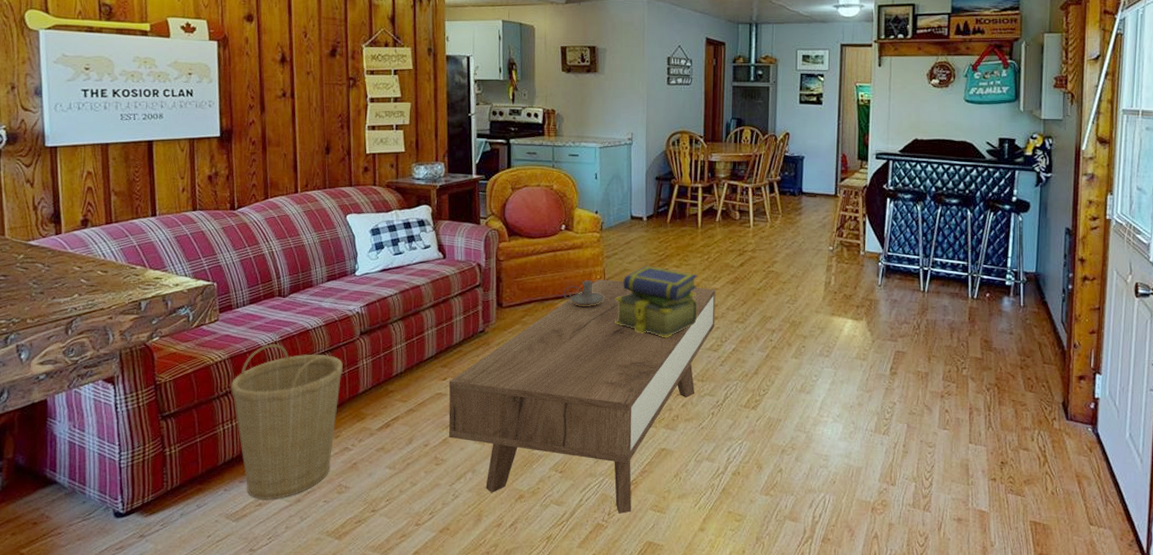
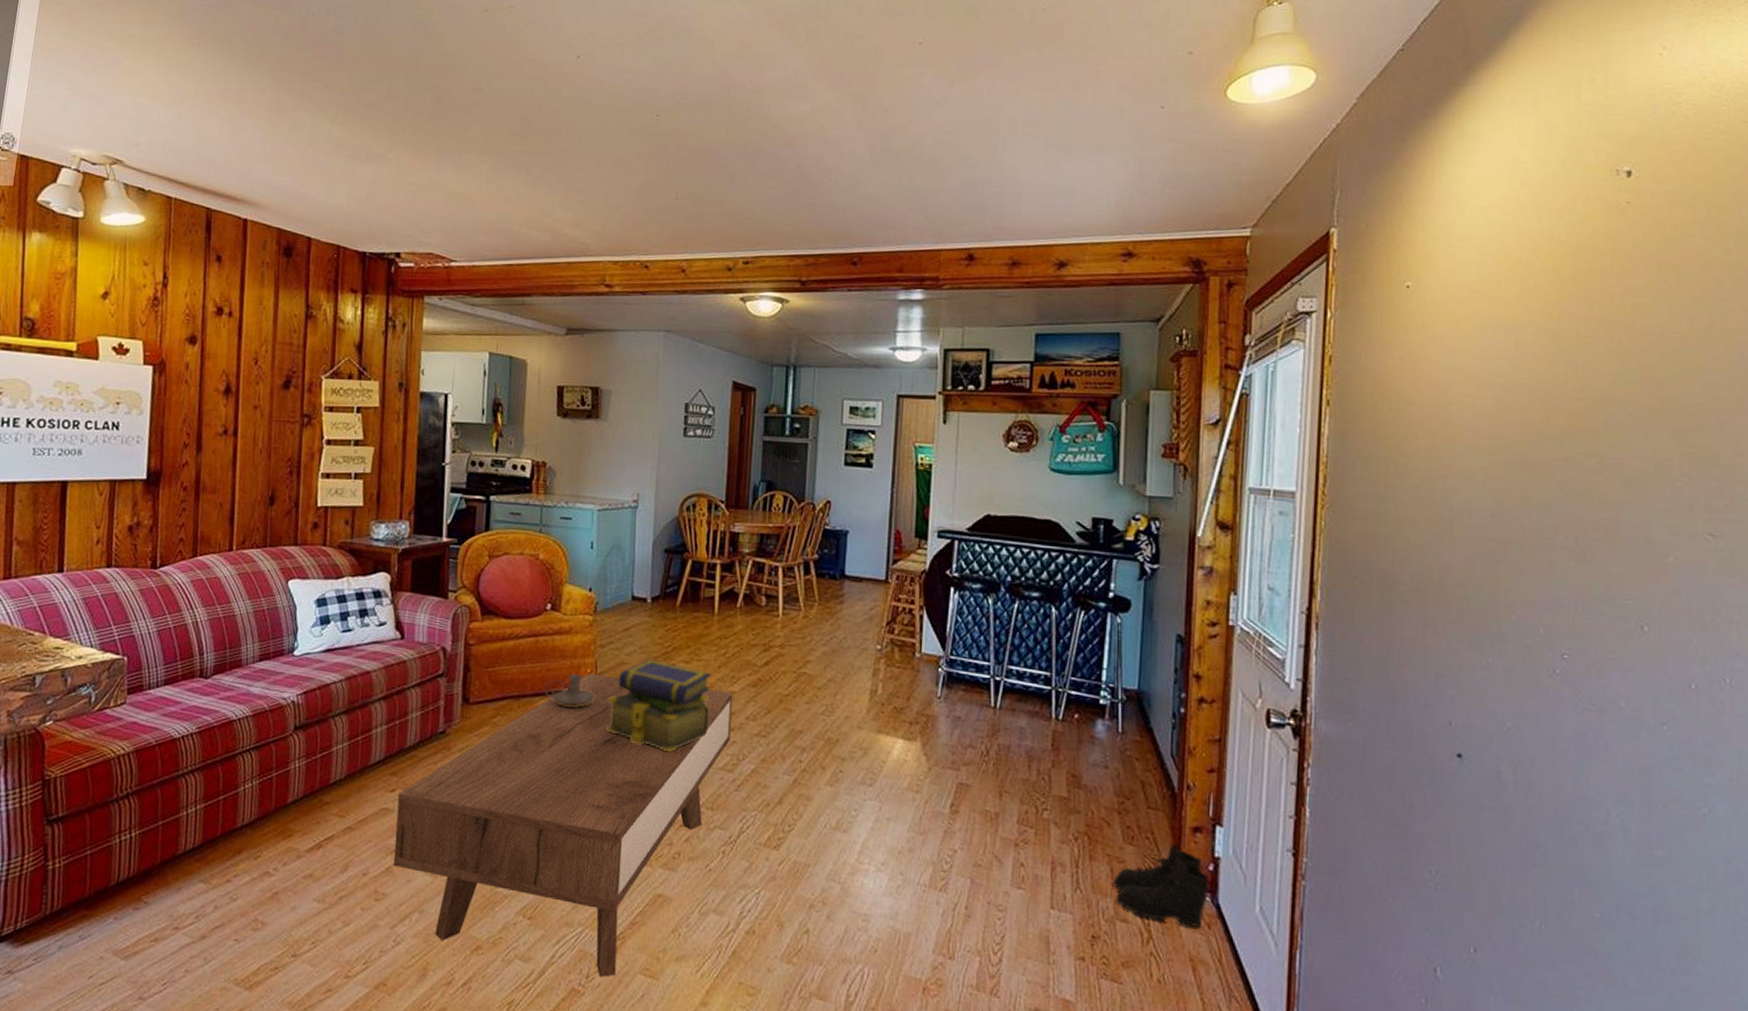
basket: present [230,344,343,499] -> none [132,736,271,934]
boots: none [1017,389,1092,452] -> present [1113,843,1211,928]

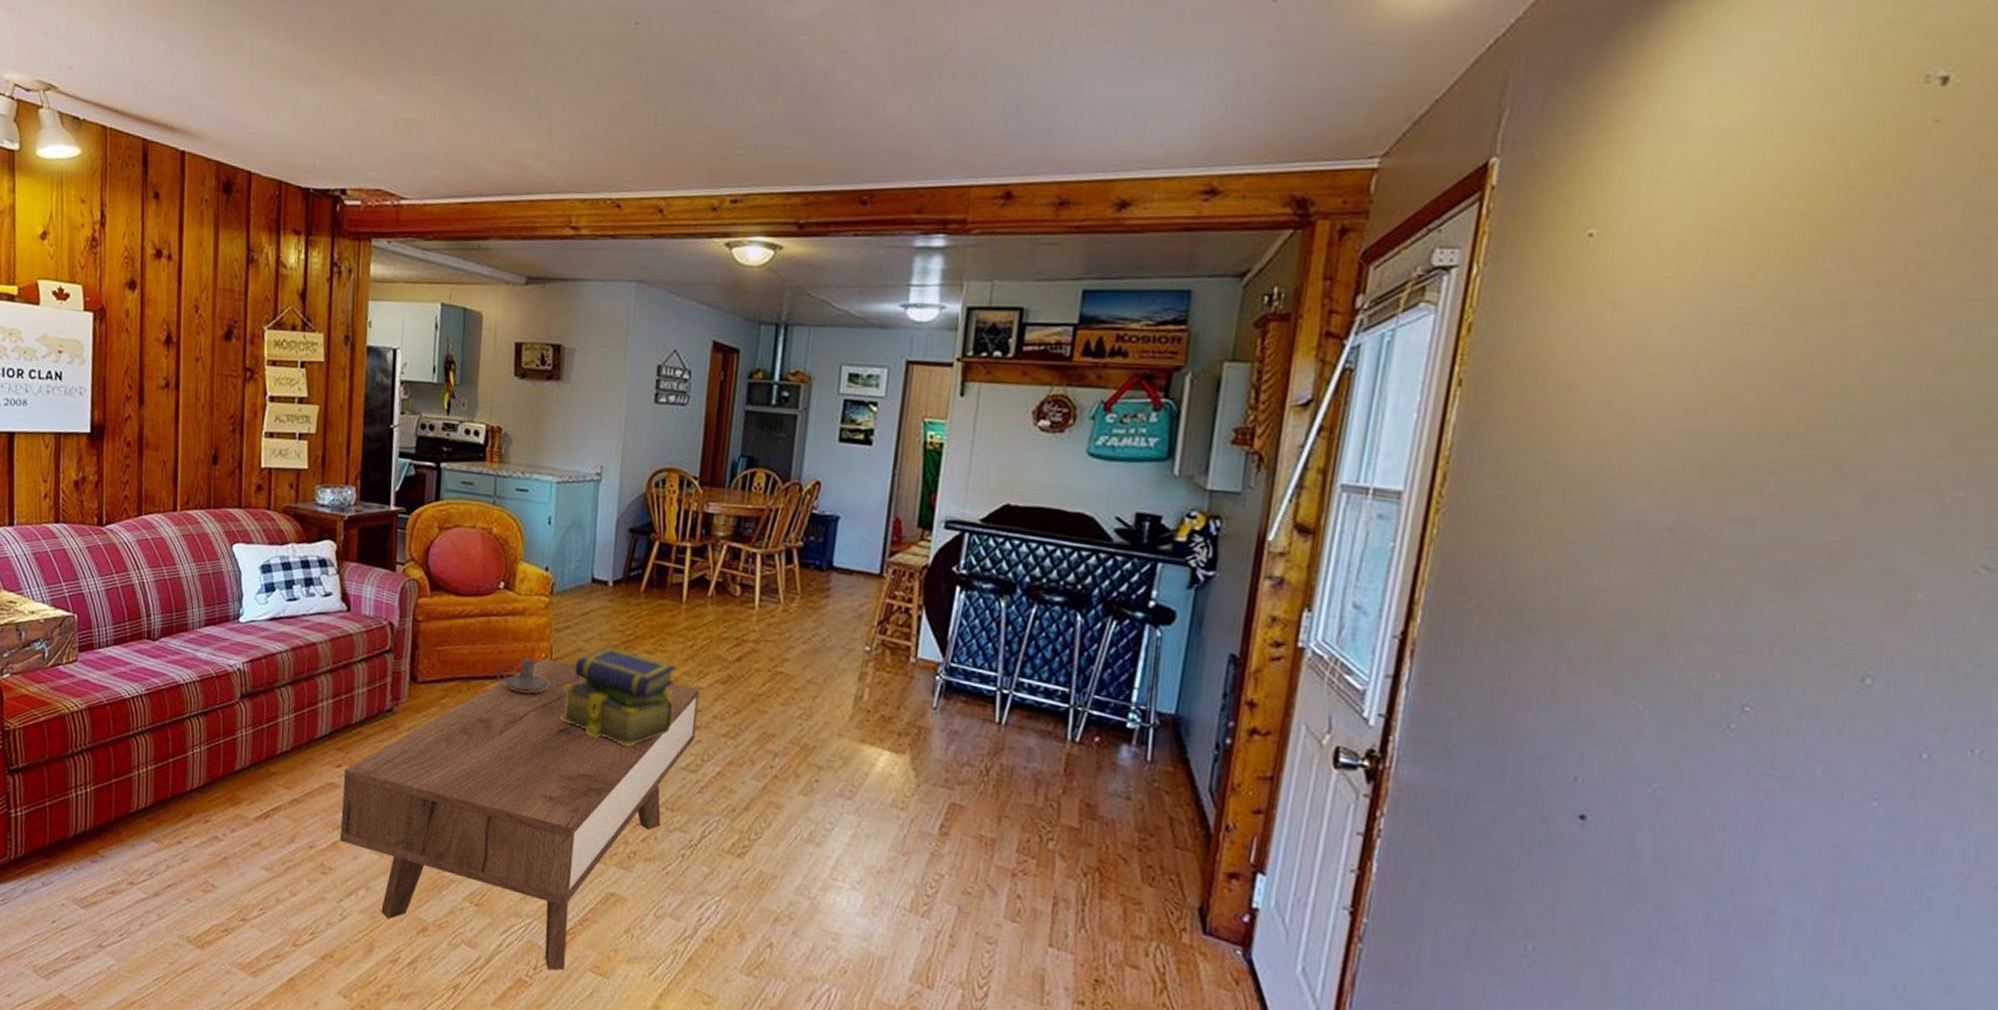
boots: present [1113,843,1211,928] -> none [1125,888,1244,983]

